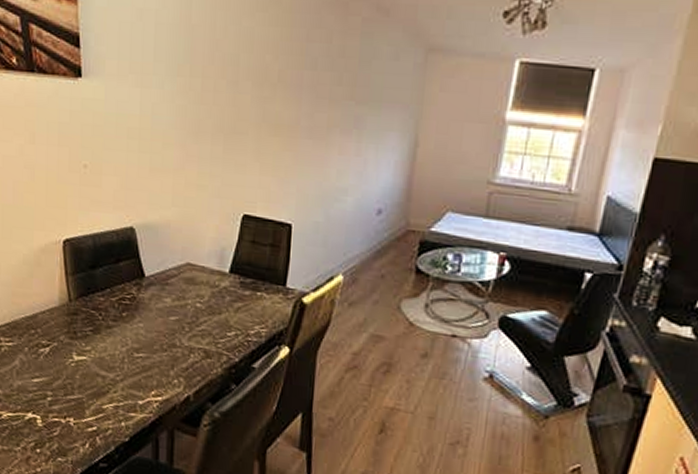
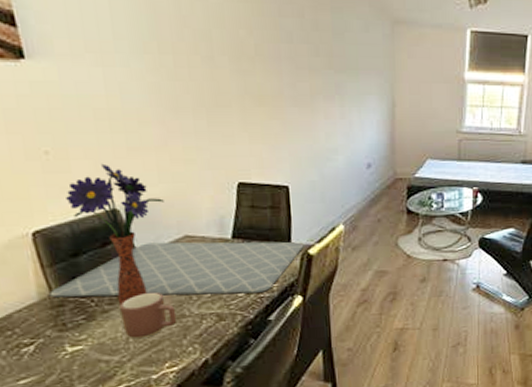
placemat: none [68,265,299,336] -> present [49,241,304,298]
flower arrangement: none [94,181,174,324] -> present [66,163,164,306]
mug: none [121,314,169,362] -> present [120,291,177,339]

